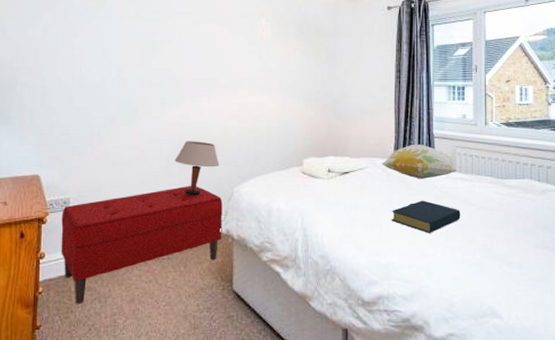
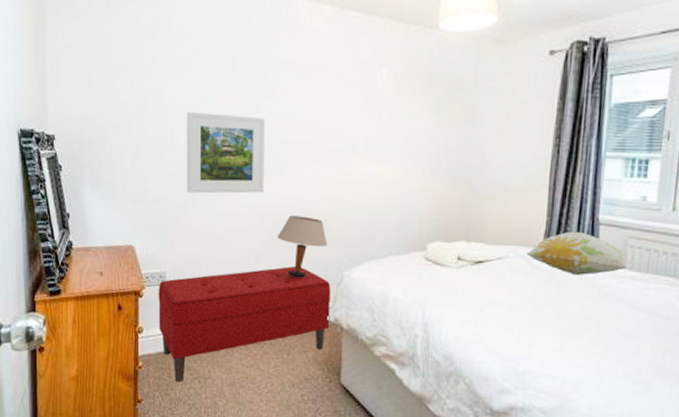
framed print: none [92,54,165,125] -> present [186,111,266,194]
hardback book: present [391,200,461,233] -> none [533,300,627,341]

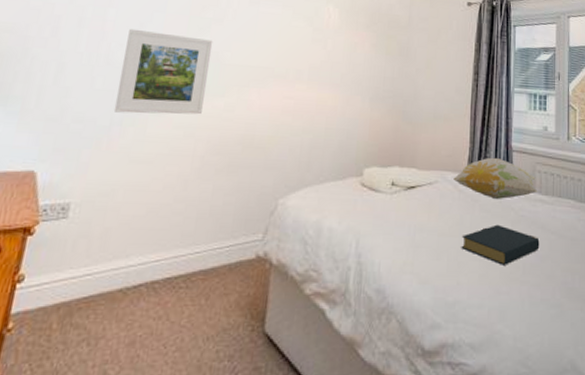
bench: present [158,266,331,381] -> none [46,194,263,346]
table lamp: present [277,215,328,277] -> none [210,139,265,206]
hardback book: none [533,300,627,341] -> present [461,224,540,265]

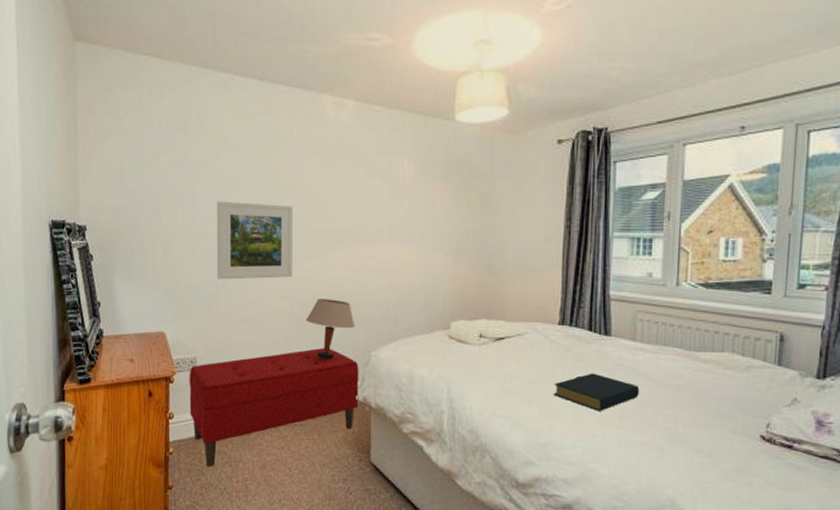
bench: none [46,194,263,346] -> present [189,348,359,466]
table lamp: none [210,139,265,206] -> present [306,299,355,358]
decorative pillow: present [453,157,538,199] -> none [544,307,639,348]

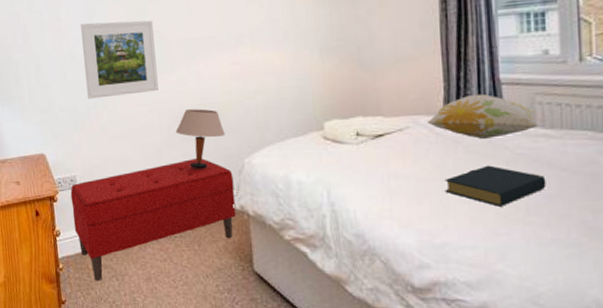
decorative pillow: none [544,307,639,348] -> present [428,93,540,139]

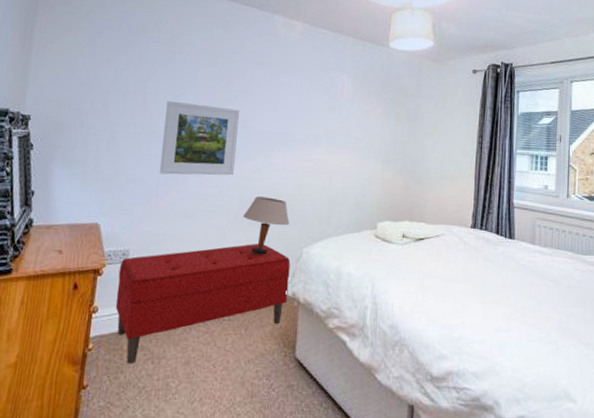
decorative pillow: present [428,93,540,139] -> none [459,213,537,250]
hardback book: present [444,165,546,207] -> none [465,272,538,308]

